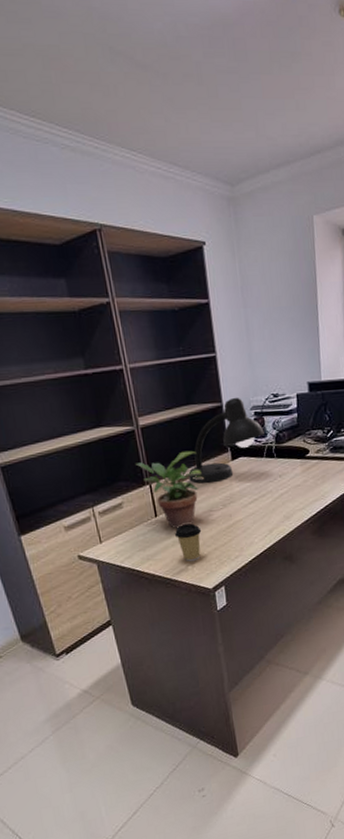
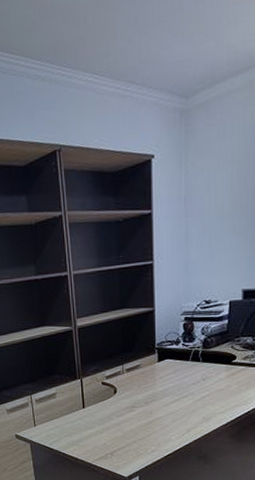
potted plant: present [136,450,205,529] -> none [71,351,131,420]
coffee cup: present [175,523,202,562] -> none [99,417,123,451]
desk lamp: present [188,397,265,484] -> none [116,302,193,382]

